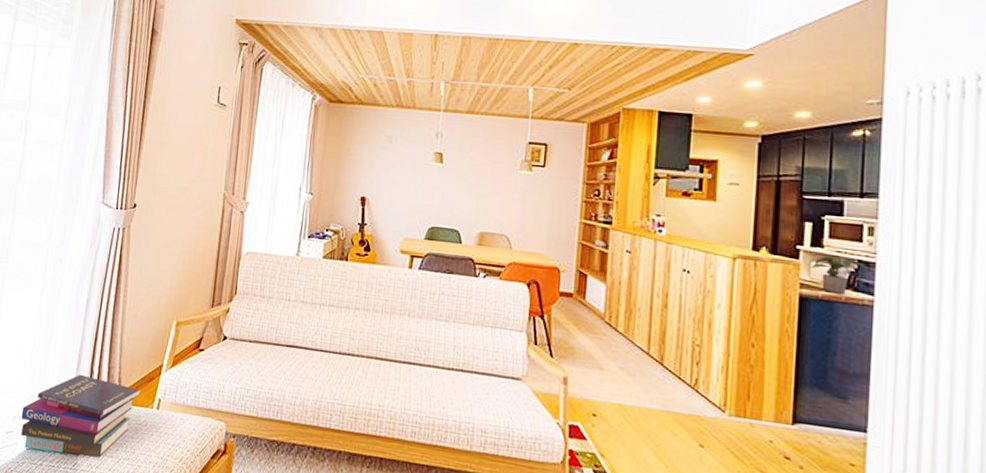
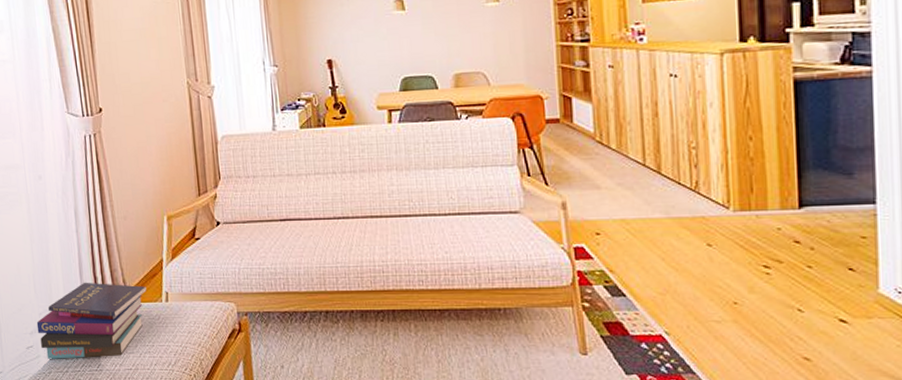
potted plant: present [810,254,870,296] -> none [802,32,865,73]

